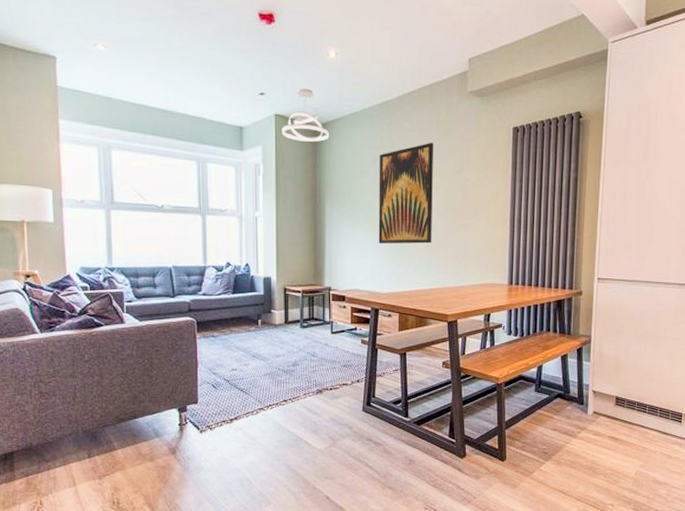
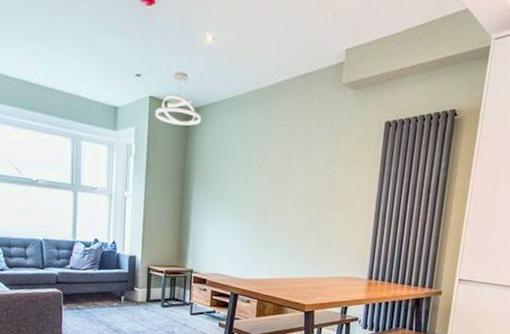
wall art: present [378,143,433,244] -> none [242,133,304,234]

